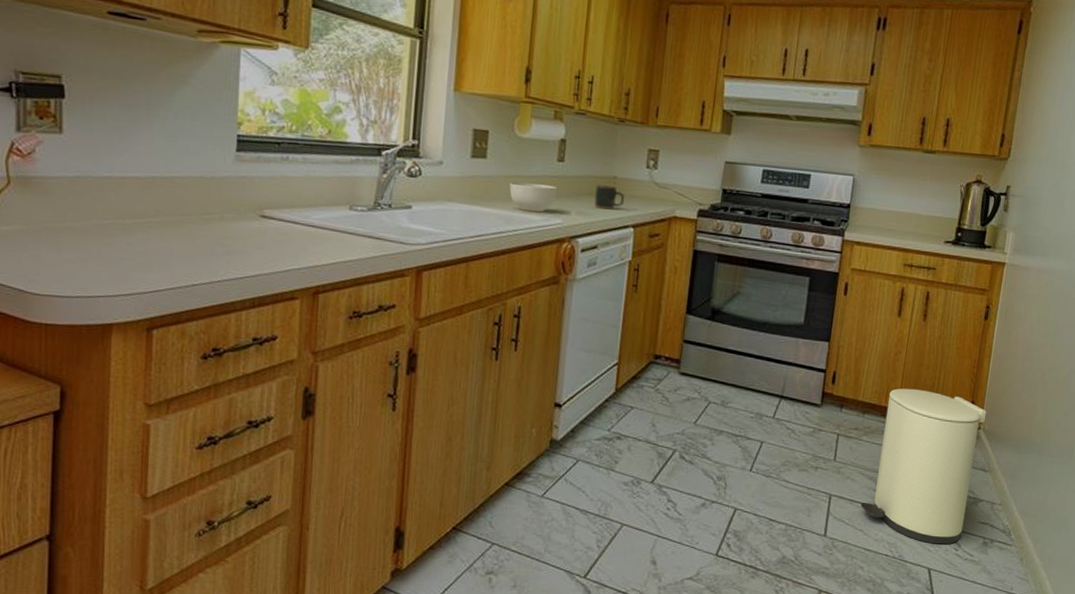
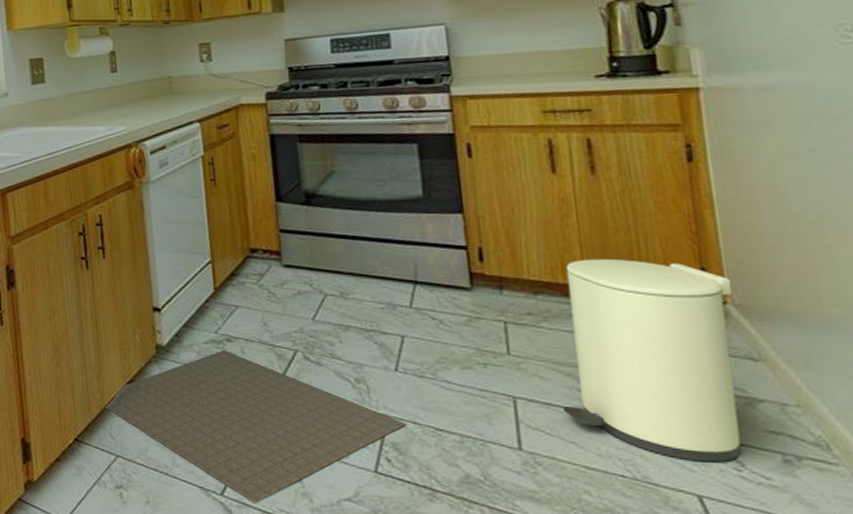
doormat: none [489,447,748,584] -> present [104,351,406,504]
bowl: present [509,182,559,213] -> none [70,96,117,124]
mug: present [594,185,625,210] -> none [153,85,185,110]

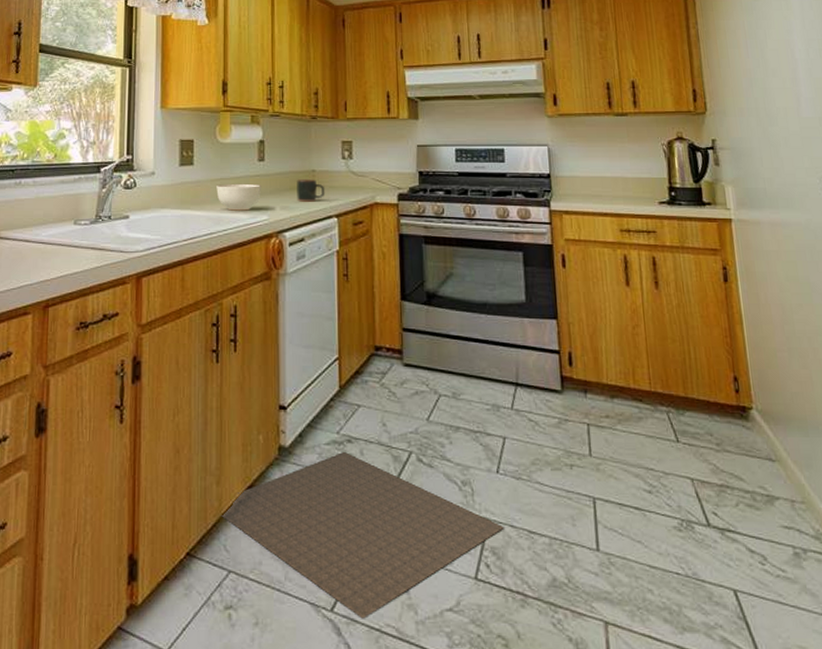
bowl: none [70,96,117,124] -> present [216,183,262,211]
mug: none [153,85,185,110] -> present [297,178,325,202]
pedal bin: present [562,258,741,464] -> none [632,366,764,559]

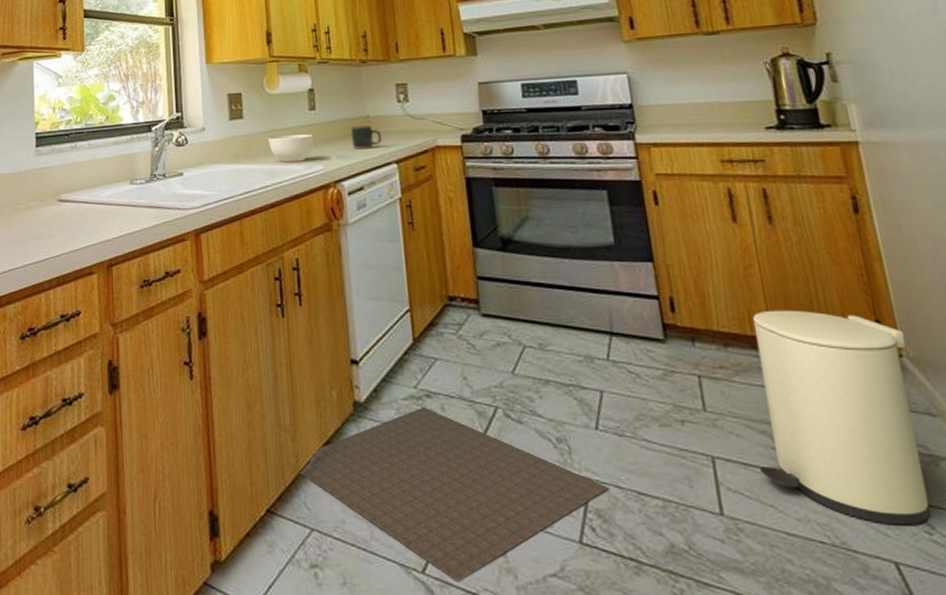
pedal bin: none [632,366,764,559] -> present [752,309,930,528]

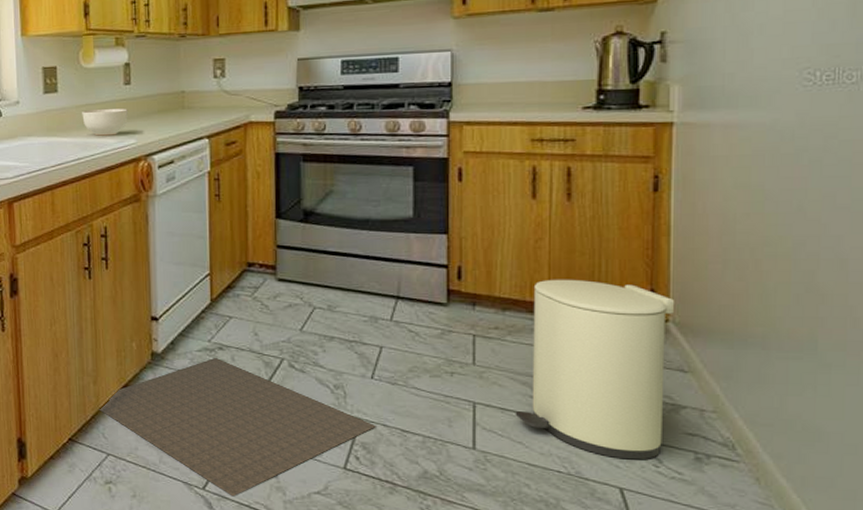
mug: present [351,124,383,150] -> none [165,99,196,124]

